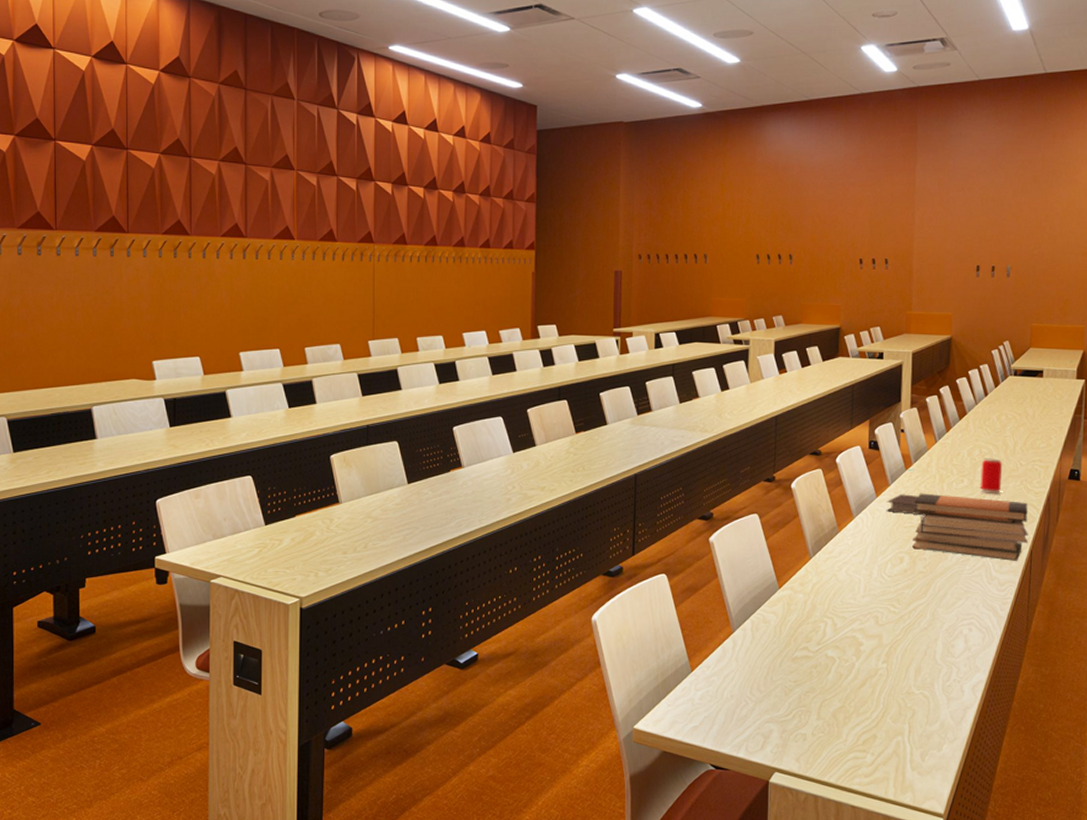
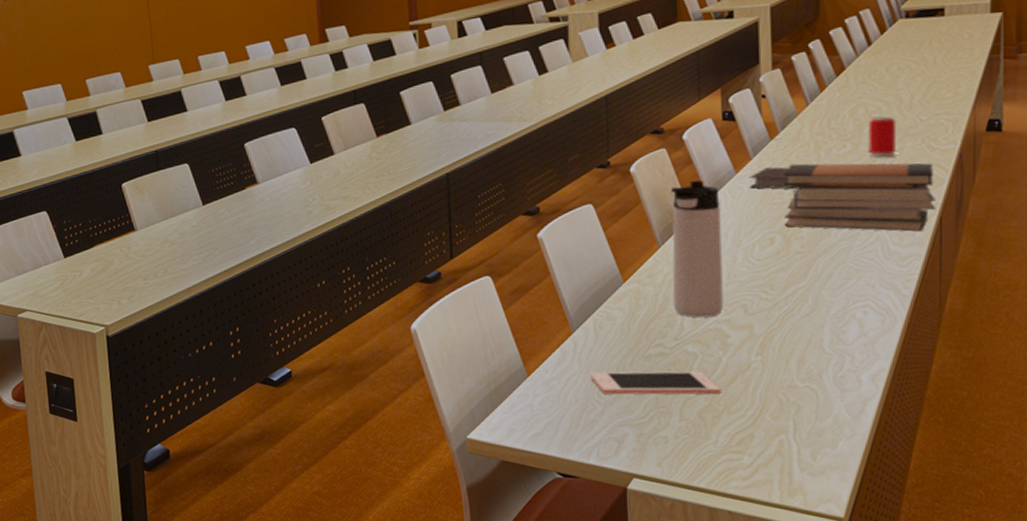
cell phone: none [745,670,853,697] -> present [590,371,722,395]
thermos bottle: none [818,500,862,626] -> present [670,180,724,318]

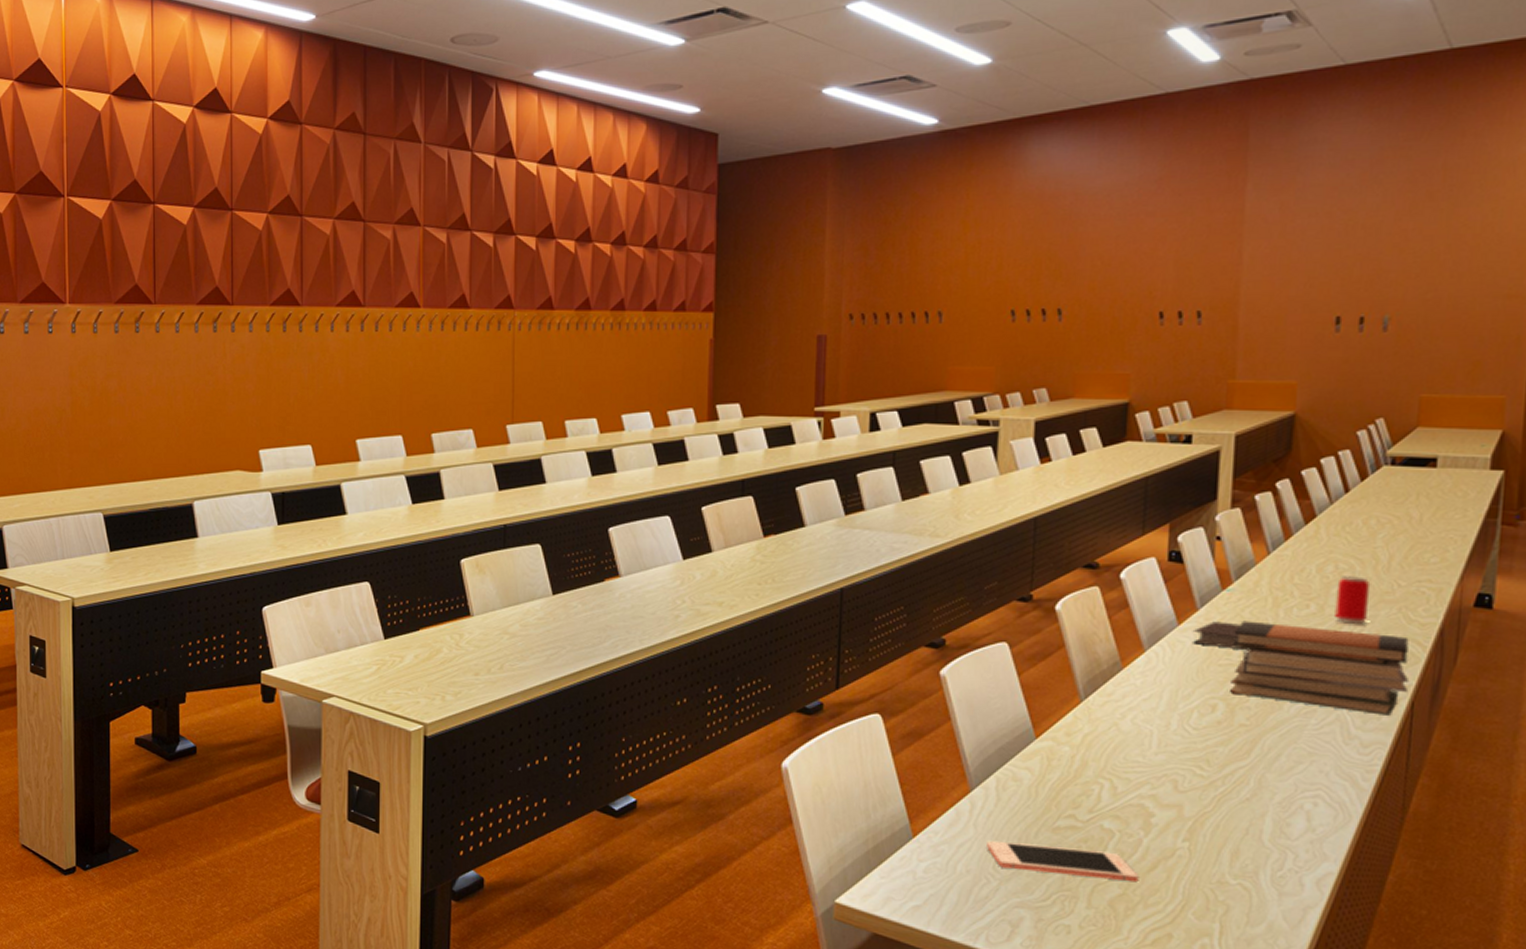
thermos bottle: present [670,180,724,318] -> none [1091,627,1157,791]

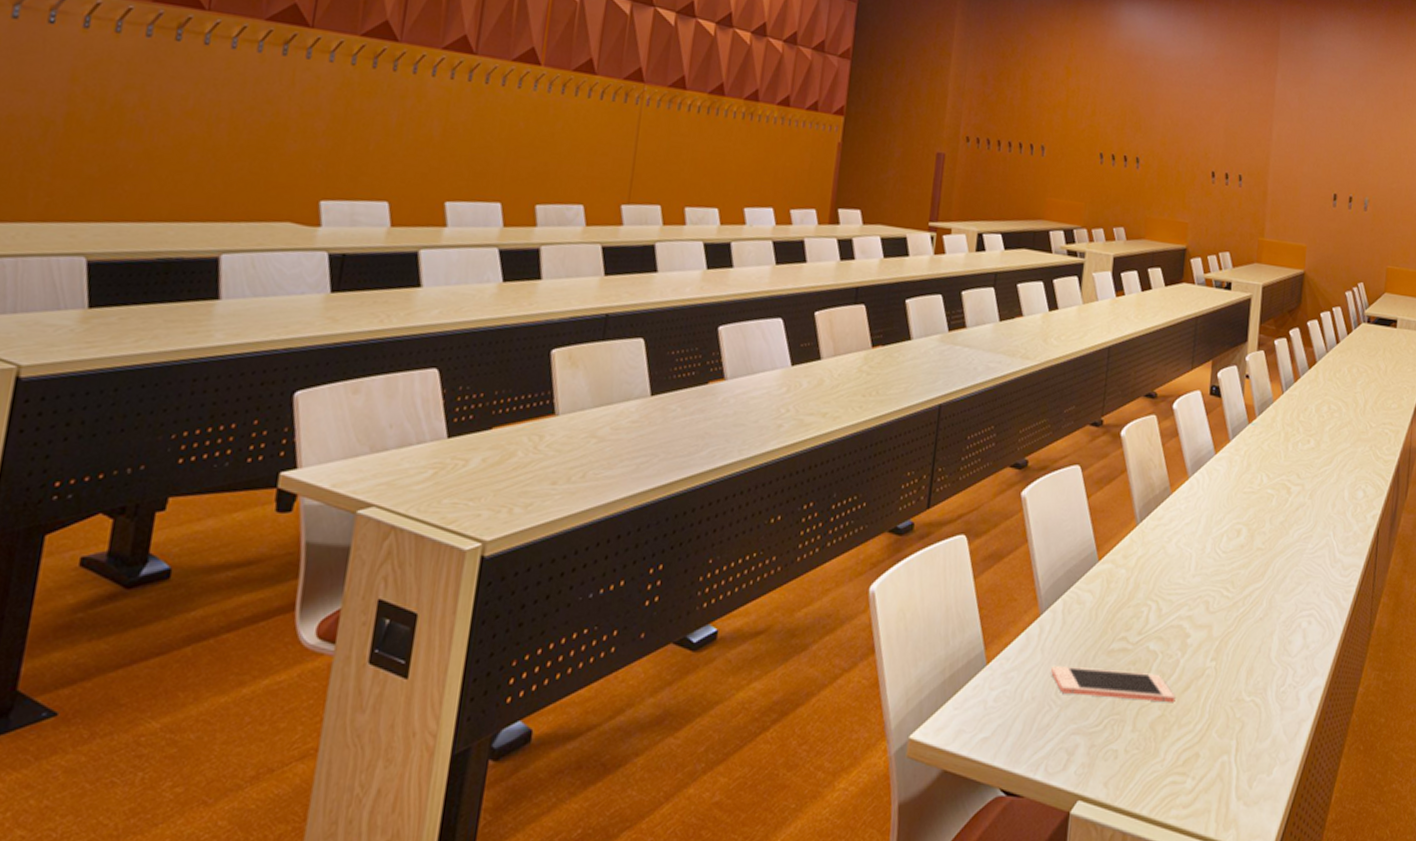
notebook: present [1191,621,1249,651] -> none [1224,452,1266,480]
book stack: present [1230,620,1410,716] -> none [1251,452,1377,541]
beverage can: present [1335,576,1371,625] -> none [1327,416,1352,460]

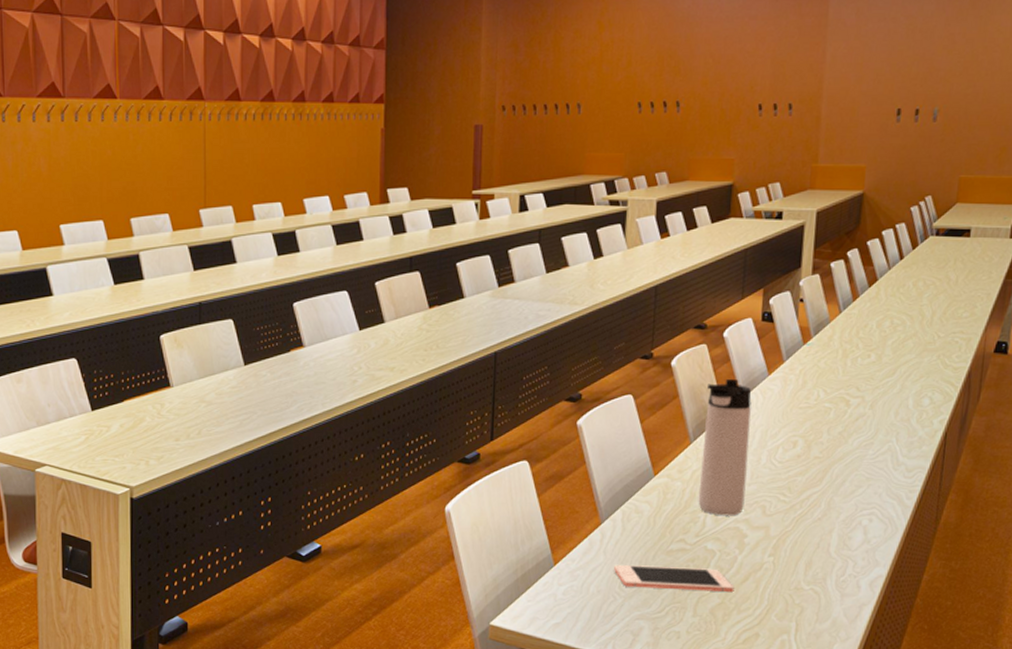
thermos bottle: none [1142,454,1198,612] -> present [698,378,752,516]

